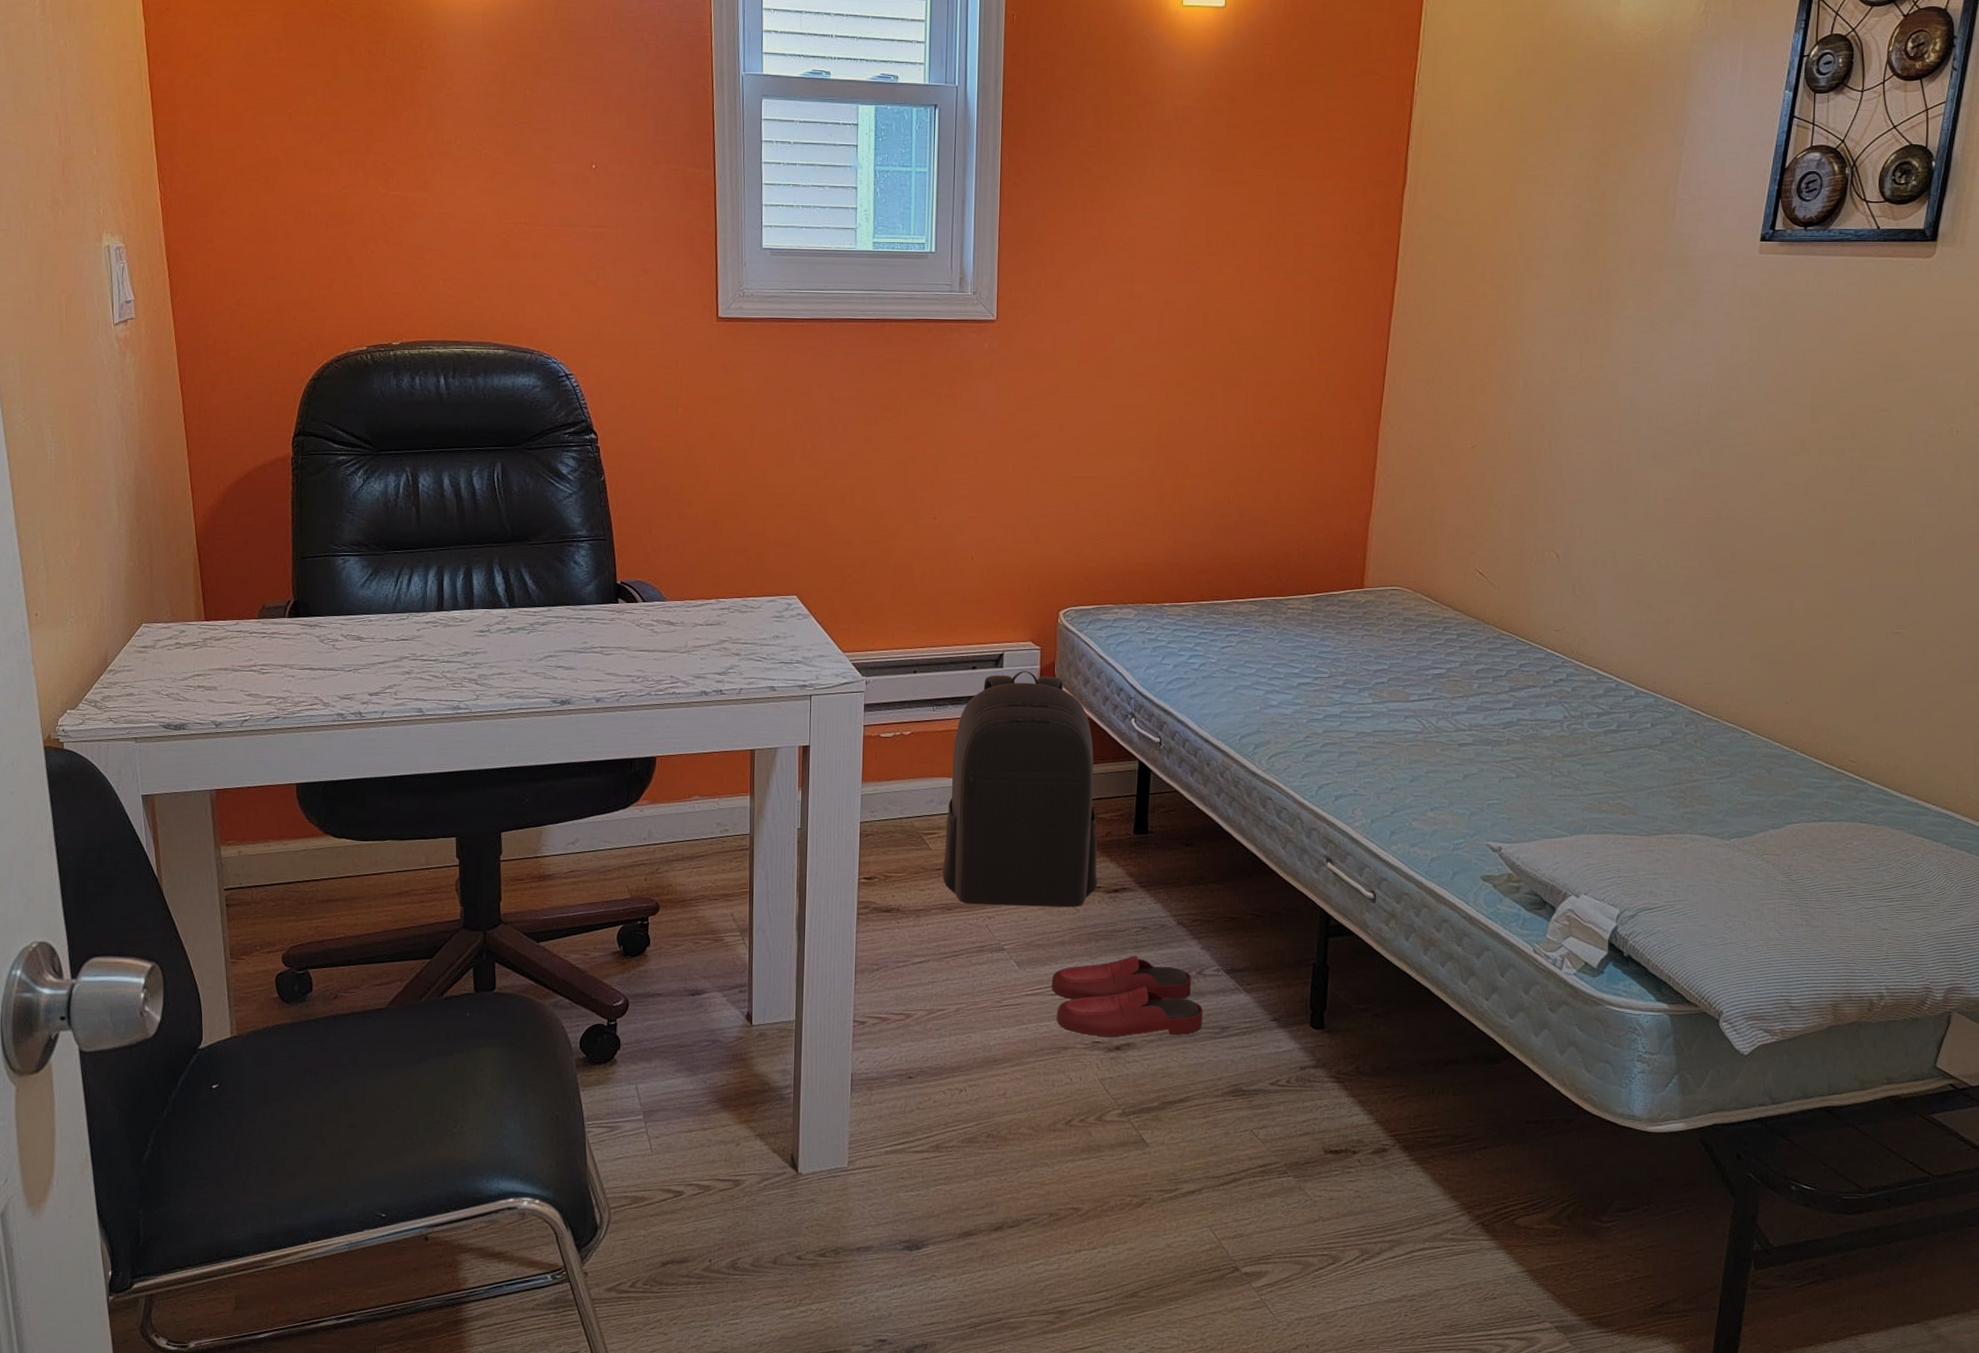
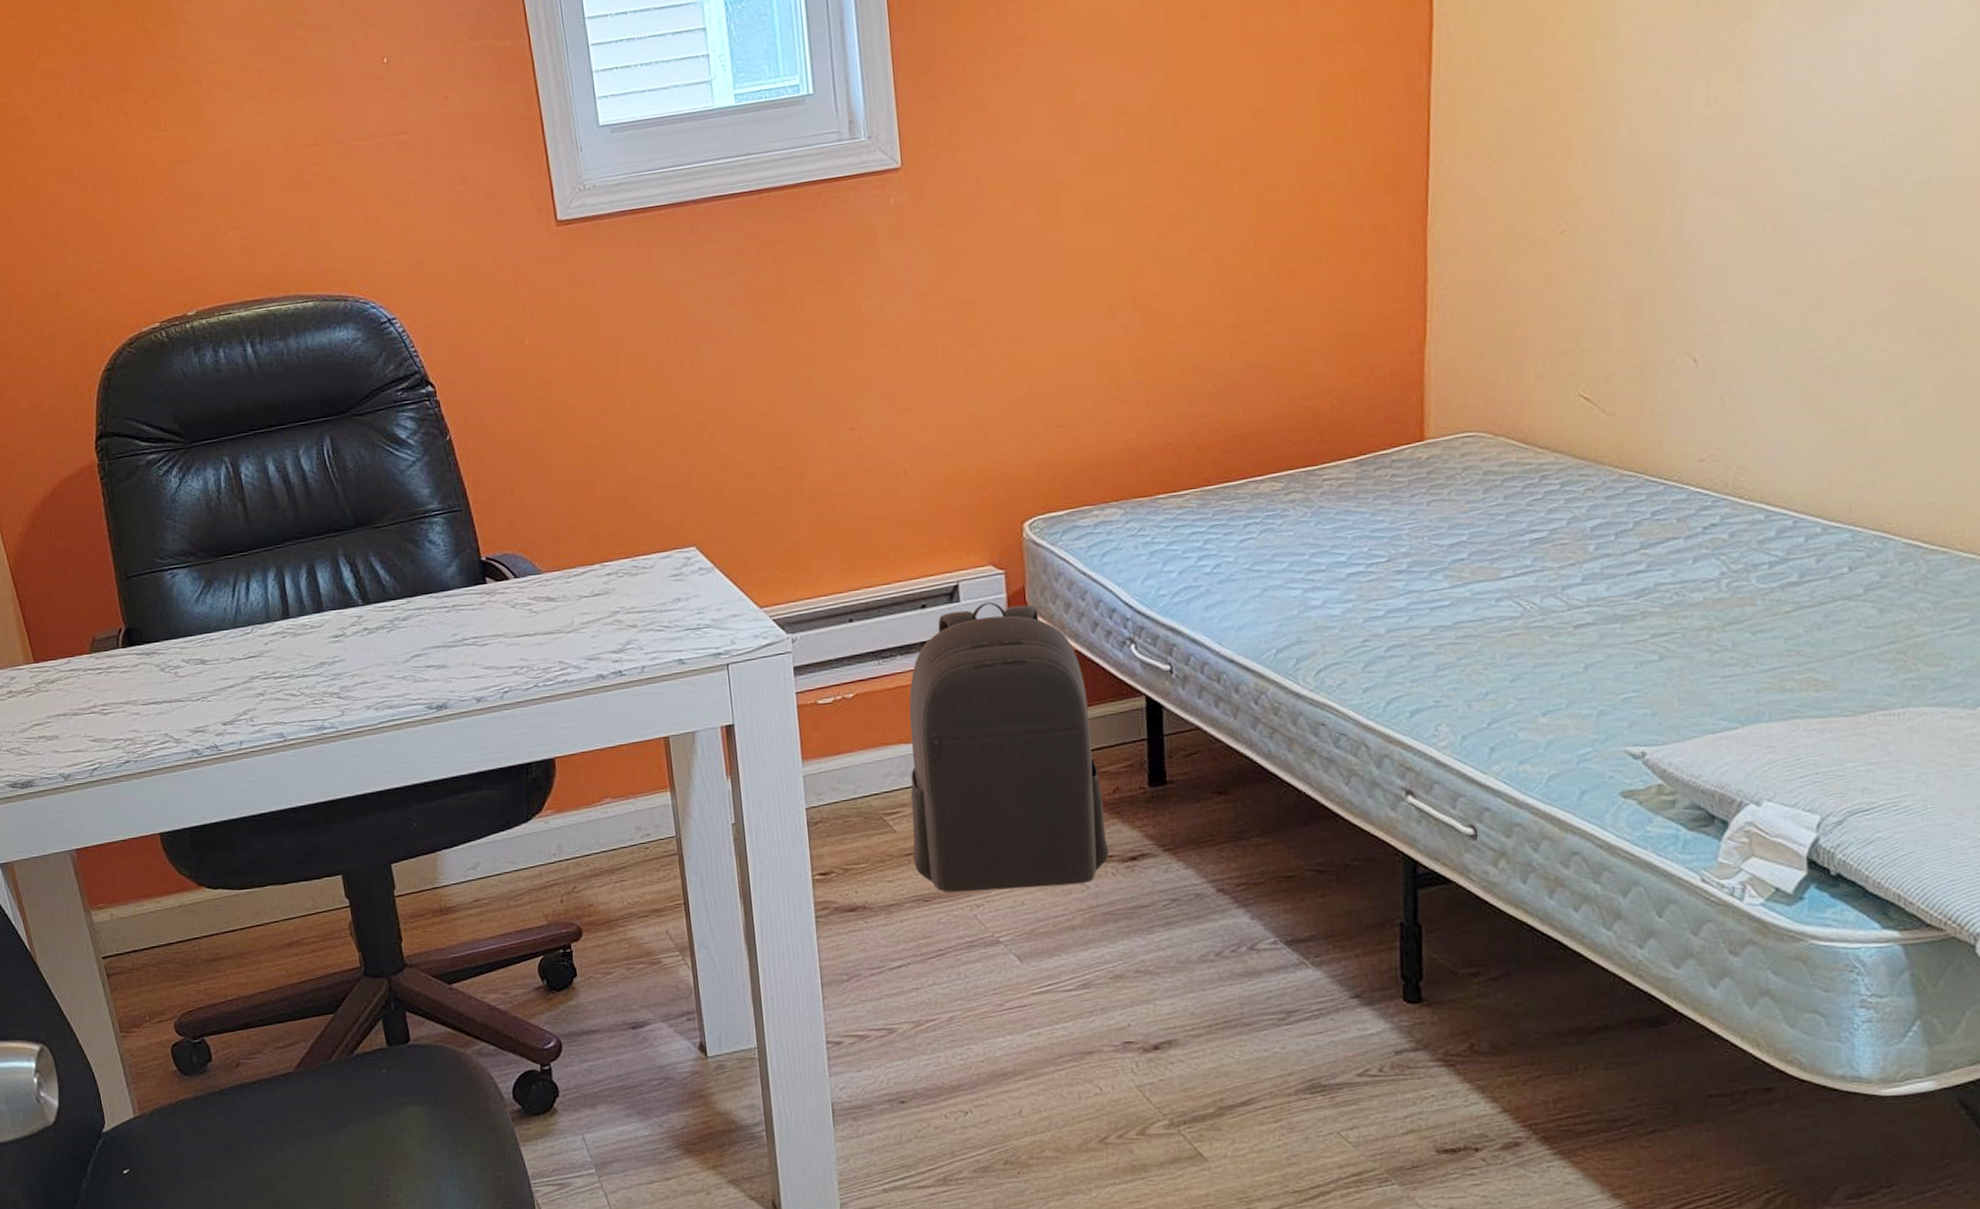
slippers: present [1051,955,1204,1037] -> none [1063,934,1261,1036]

